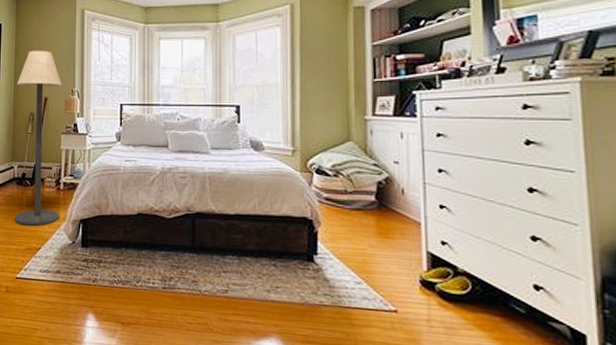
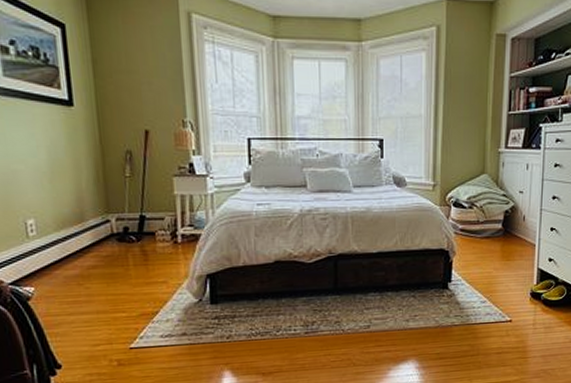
floor lamp: present [15,50,62,226] -> none [100,65,180,288]

